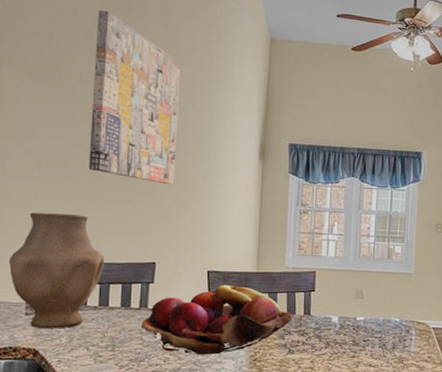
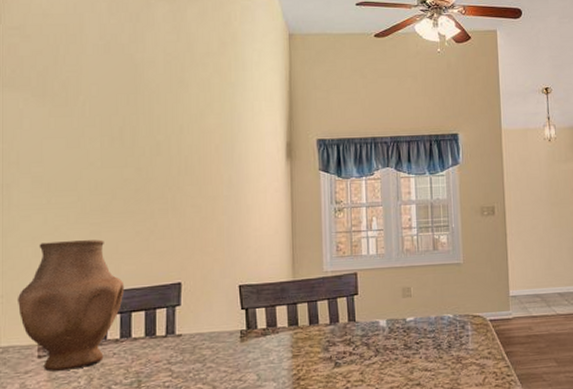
wall art: present [88,10,181,185] -> none [102,23,197,197]
fruit basket: present [142,285,293,355] -> none [170,298,336,381]

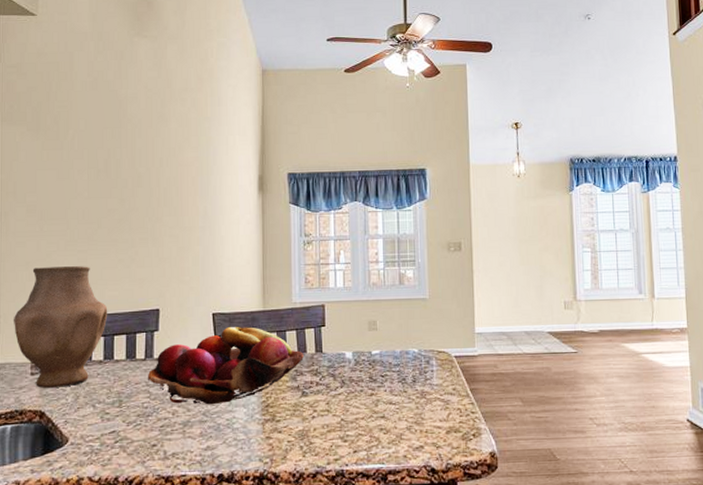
fruit basket: none [170,298,336,381] -> present [148,327,304,405]

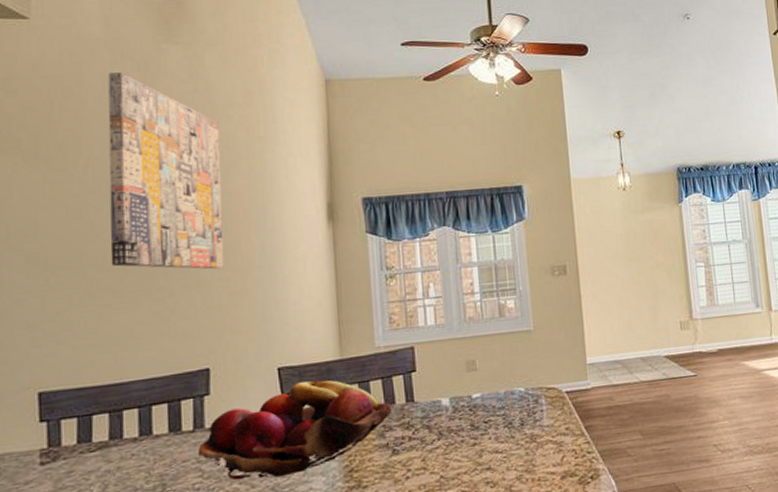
vase: present [13,266,108,388] -> none [12,323,142,480]
wall art: none [89,61,176,227] -> present [108,72,224,270]

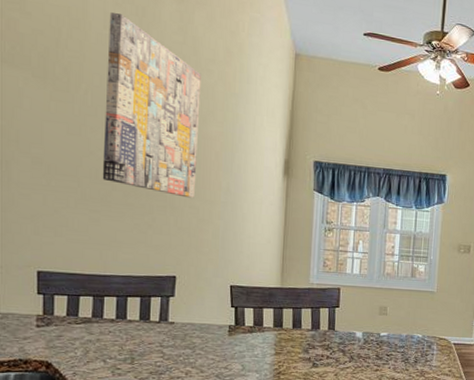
fruit basket: present [198,380,392,480] -> none [162,300,317,369]

